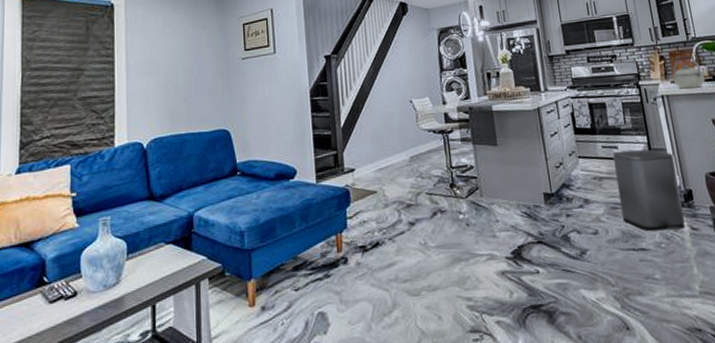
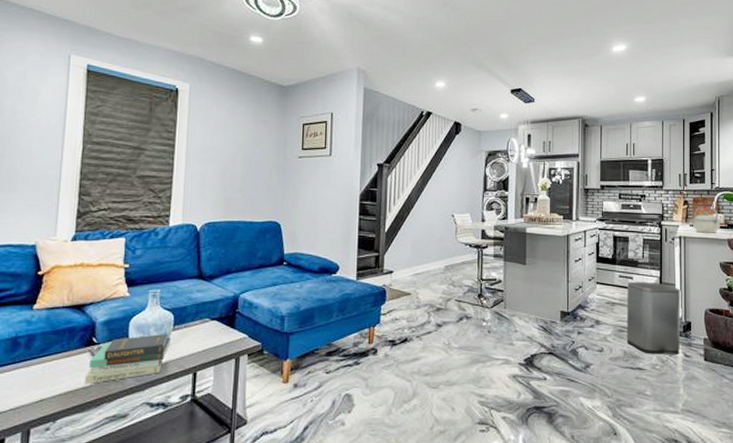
books: none [37,265,126,331] -> present [84,334,171,385]

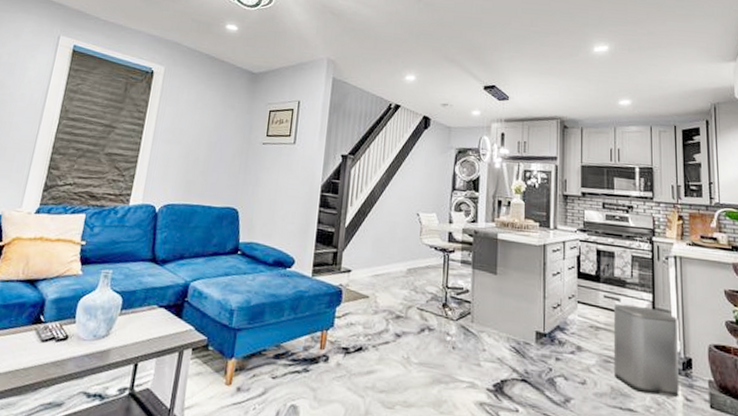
books: present [84,334,171,385] -> none [25,317,117,366]
kettle: present [692,202,722,233] -> none [689,219,725,255]

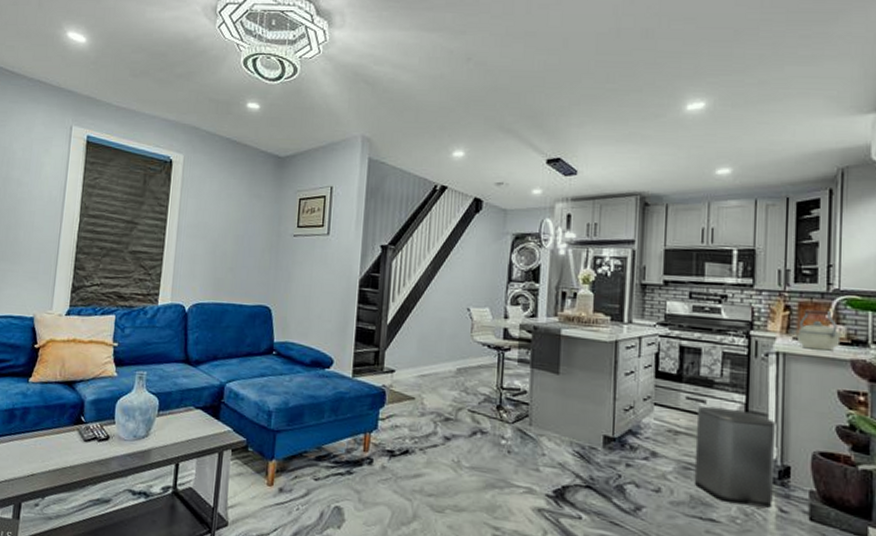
kettle: none [689,219,725,255] -> present [796,309,843,351]

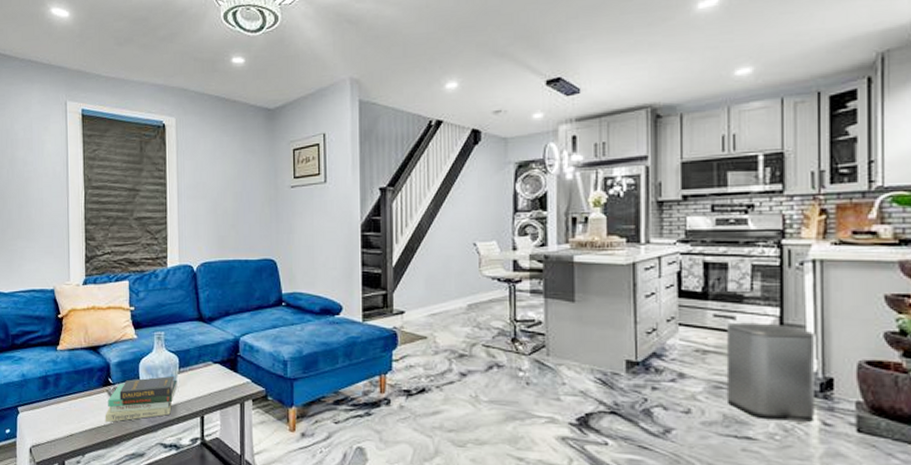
books: none [71,418,155,464] -> present [105,376,178,423]
kettle: present [796,309,843,351] -> none [835,209,888,253]

